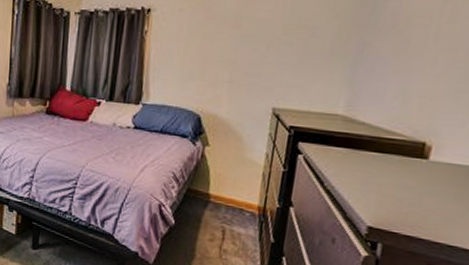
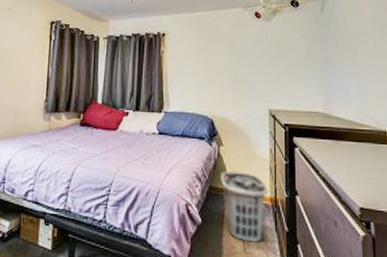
clothes hamper: none [201,174,257,250] -> present [220,171,268,243]

